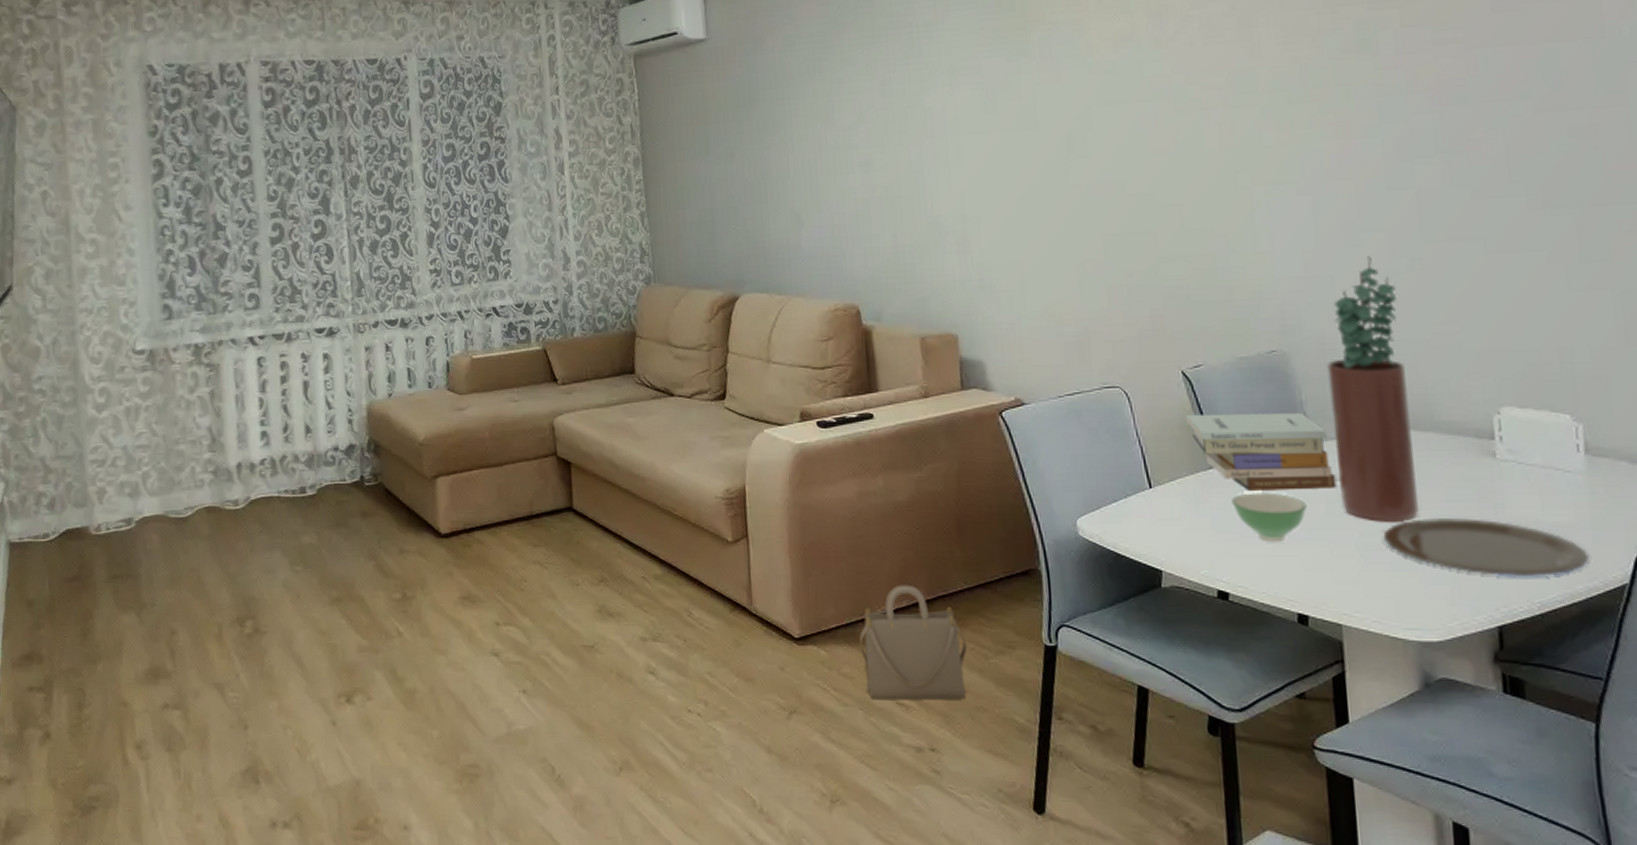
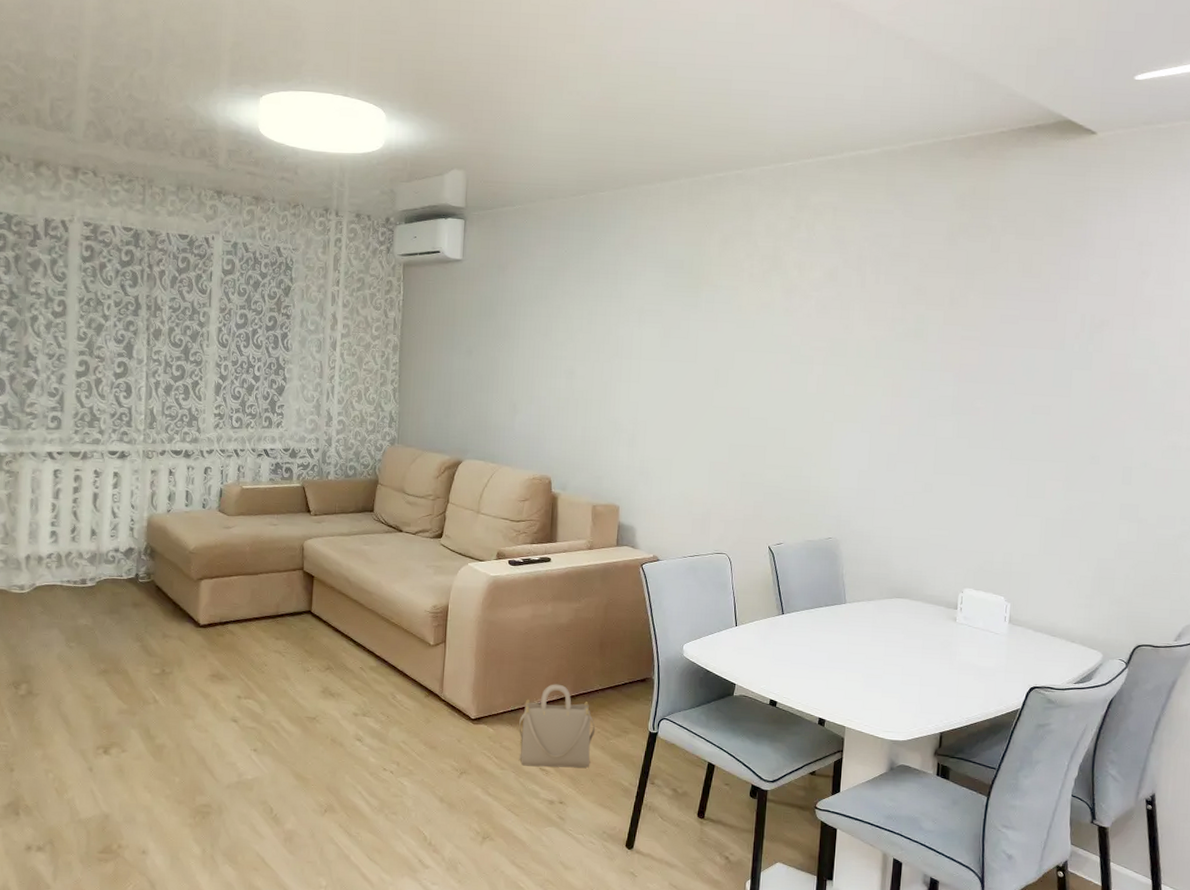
books: present [1185,412,1337,491] -> none [766,576,857,635]
bowl: present [1232,492,1307,542] -> none [788,634,836,669]
vase: present [1325,256,1418,522] -> none [857,479,914,660]
plate: present [1383,518,1589,577] -> none [879,659,1000,701]

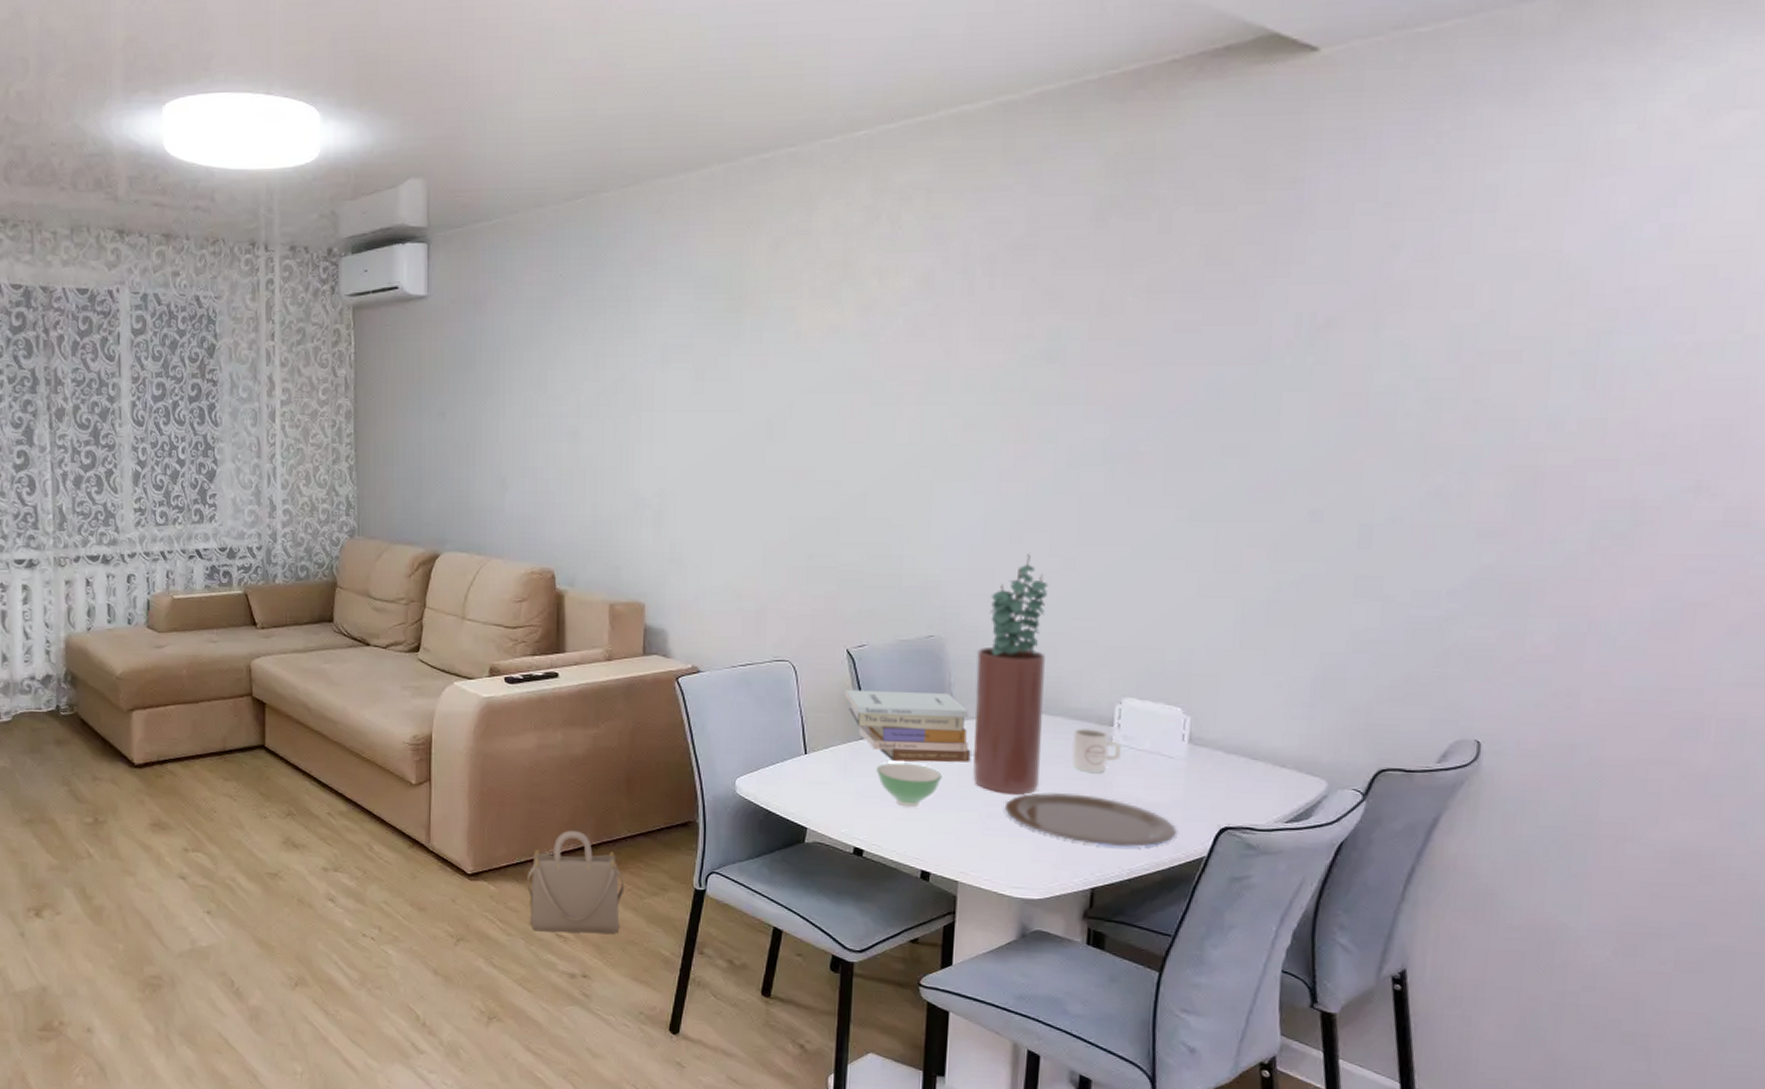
books: none [766,576,857,635] -> present [845,689,971,762]
bowl: none [788,634,836,669] -> present [877,762,942,808]
vase: none [857,479,914,660] -> present [972,554,1049,795]
plate: none [879,659,1000,701] -> present [1004,792,1177,847]
mug: none [927,611,962,645] -> present [1071,729,1121,774]

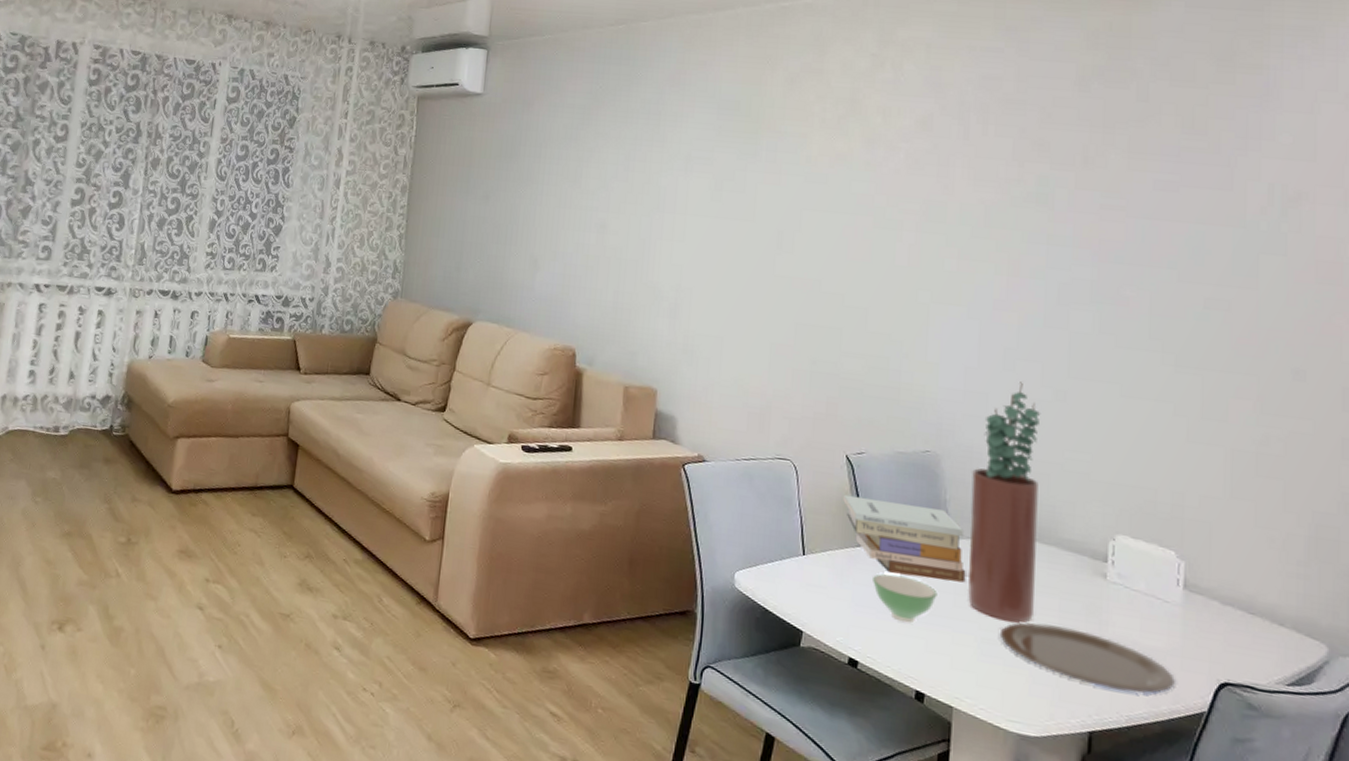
handbag: present [527,830,625,934] -> none [525,605,622,720]
mug: present [1071,729,1121,774] -> none [1066,561,1115,610]

